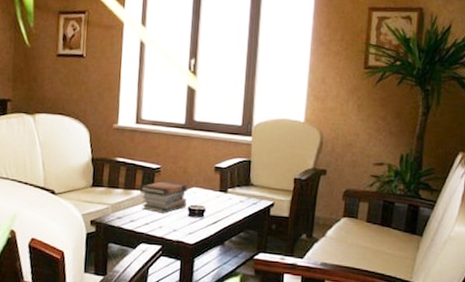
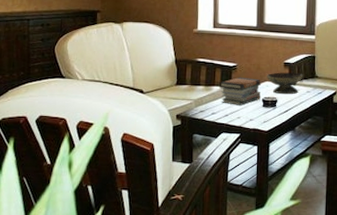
decorative bowl: none [194,177,236,204] -> present [266,72,303,95]

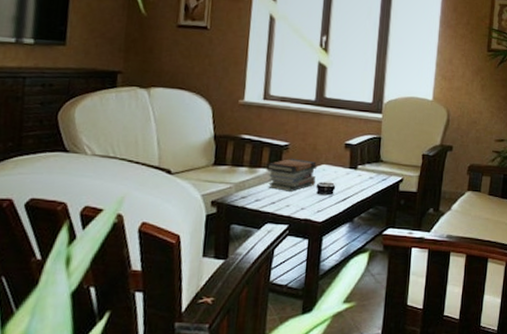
decorative bowl: present [266,72,303,95] -> none [323,154,366,181]

